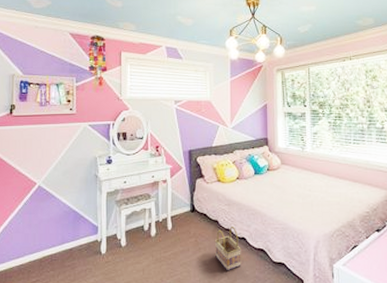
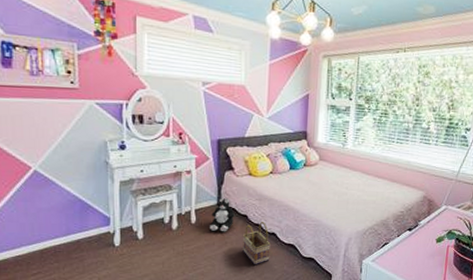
plush toy: none [183,204,207,238] -> present [209,198,235,232]

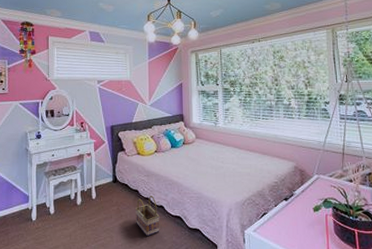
plush toy: present [209,198,235,232] -> none [106,176,128,206]

